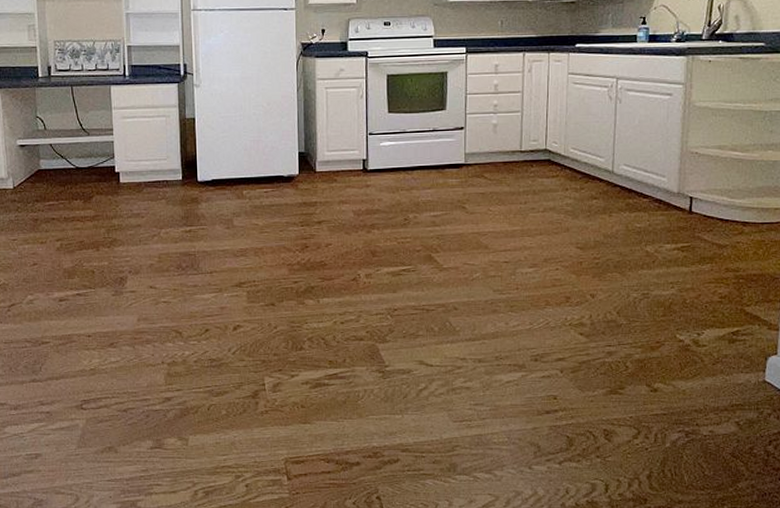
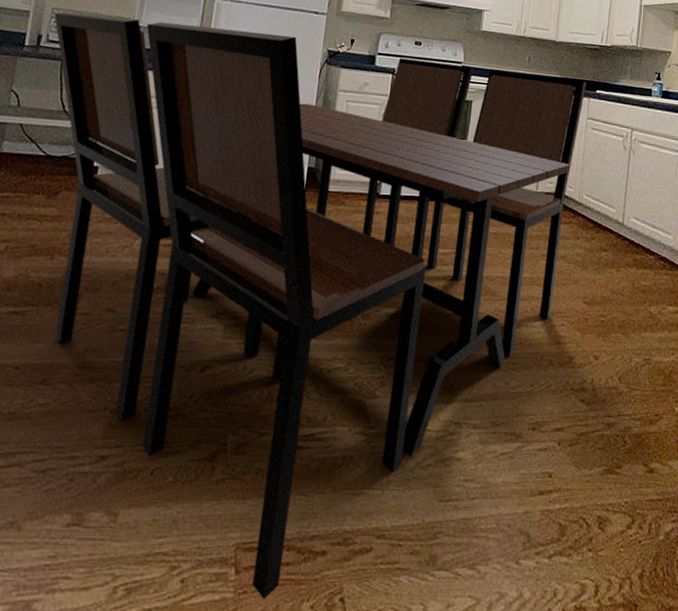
dining set: none [56,34,564,498] -> present [54,11,586,600]

